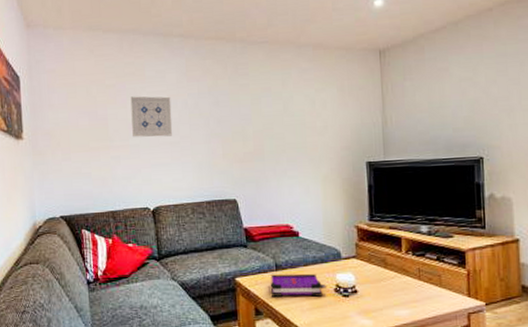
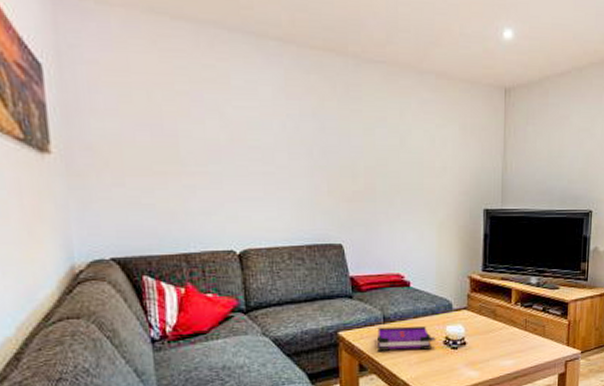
wall art: present [130,96,173,138] -> none [210,110,266,165]

